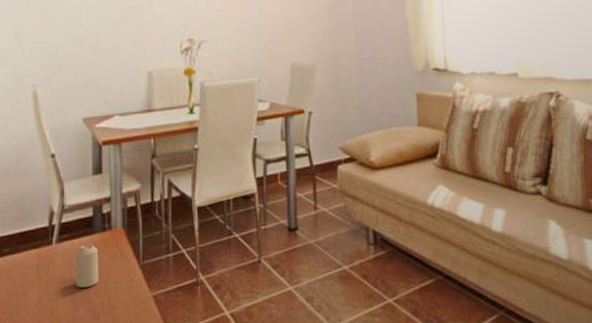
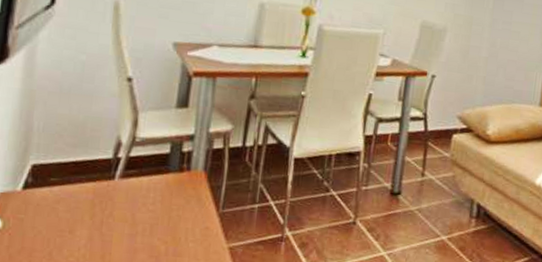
candle: present [75,245,99,288] -> none [138,184,170,231]

